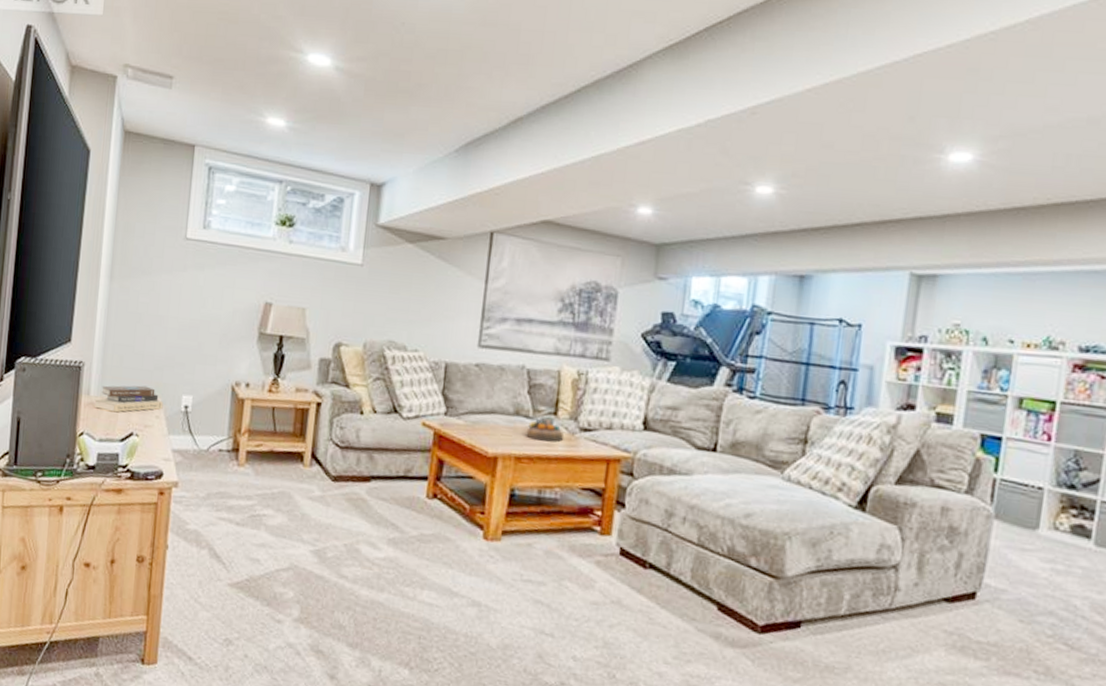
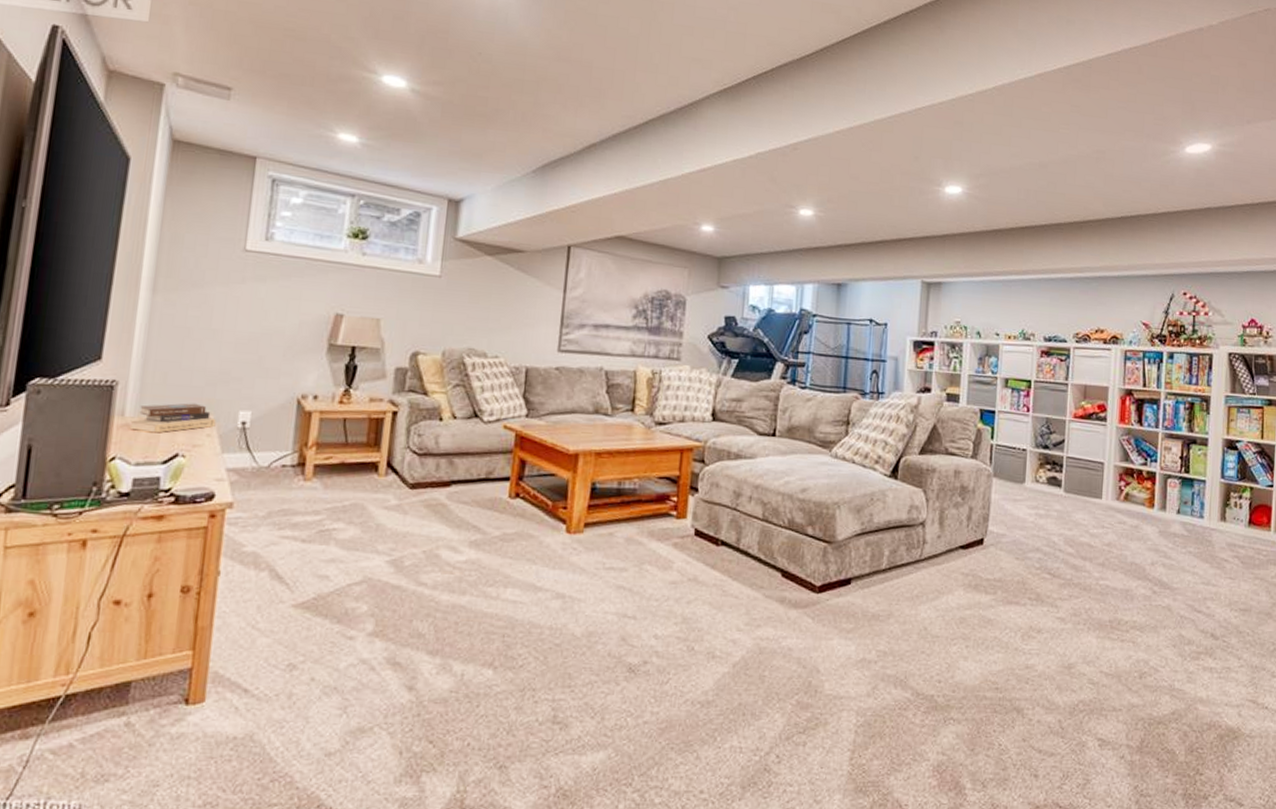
decorative bowl: present [526,415,564,443] -> none [605,412,640,437]

